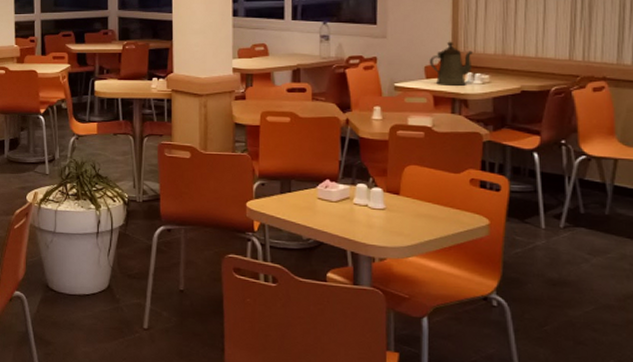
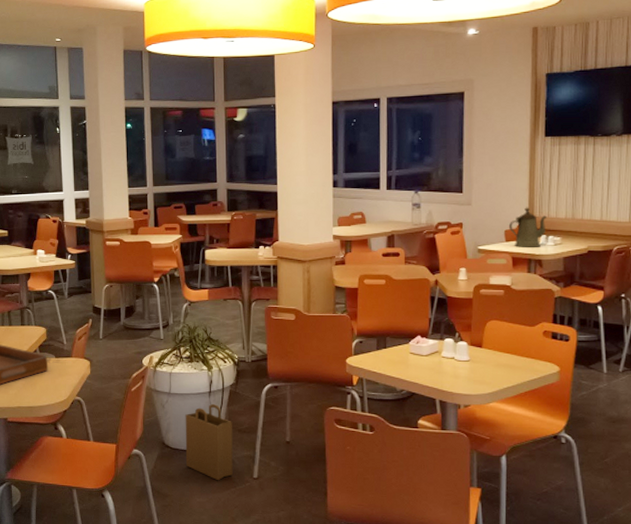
shopping bag: none [70,246,121,330] -> present [185,404,233,481]

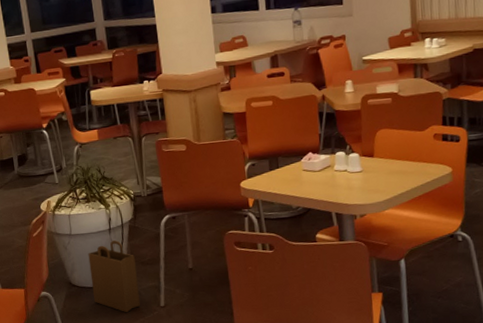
coffee pot: present [508,207,547,249] -> none [391,11,430,54]

